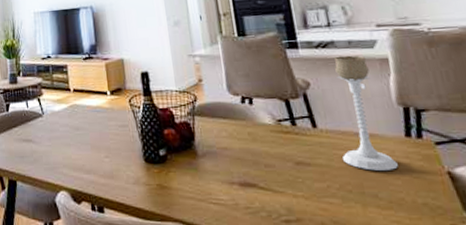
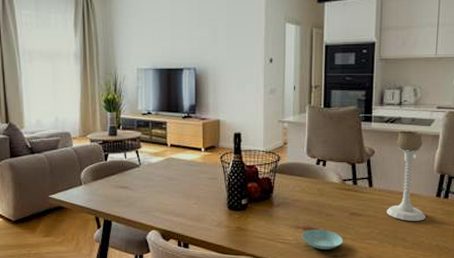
saucer: none [238,185,295,212] -> present [301,229,344,250]

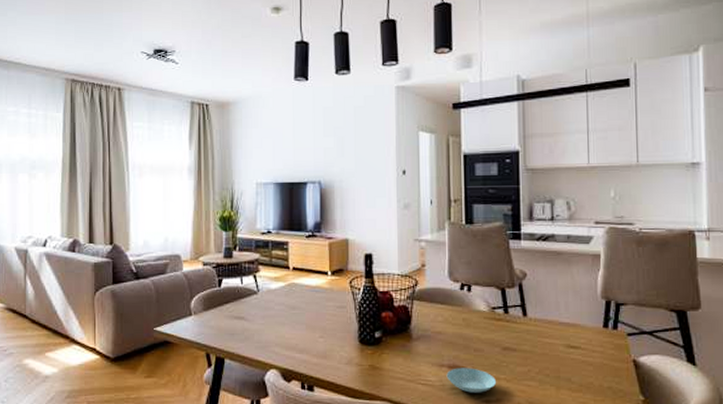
candle holder: present [387,130,425,221] -> none [546,249,592,357]

